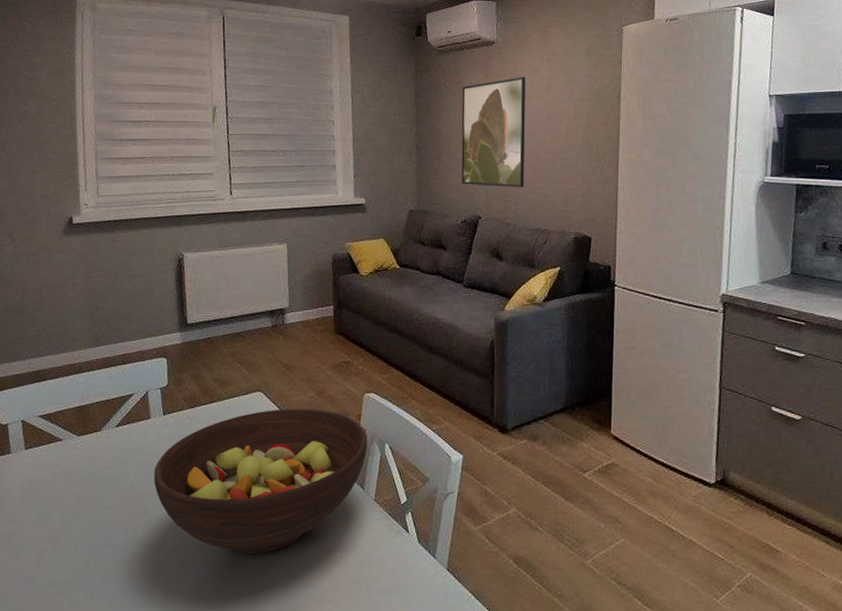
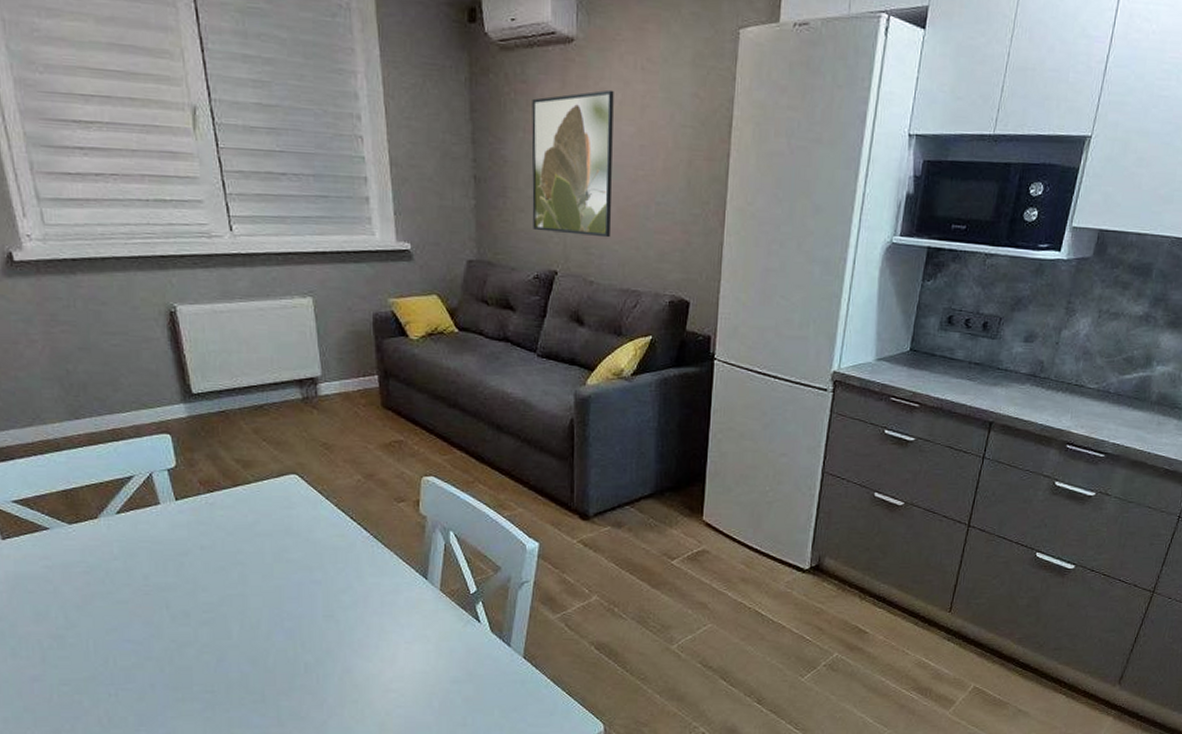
fruit bowl: present [153,408,368,555] -> none [173,492,429,648]

